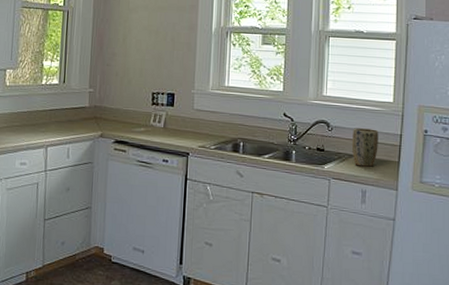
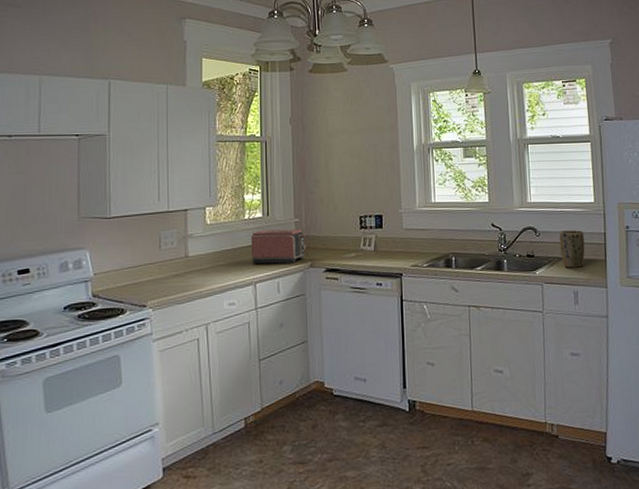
toaster: none [45,96,99,132] -> present [251,229,307,264]

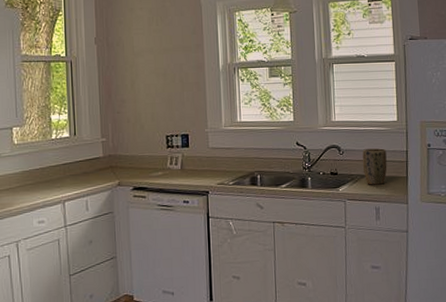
toaster: present [251,229,307,264] -> none [59,148,114,183]

